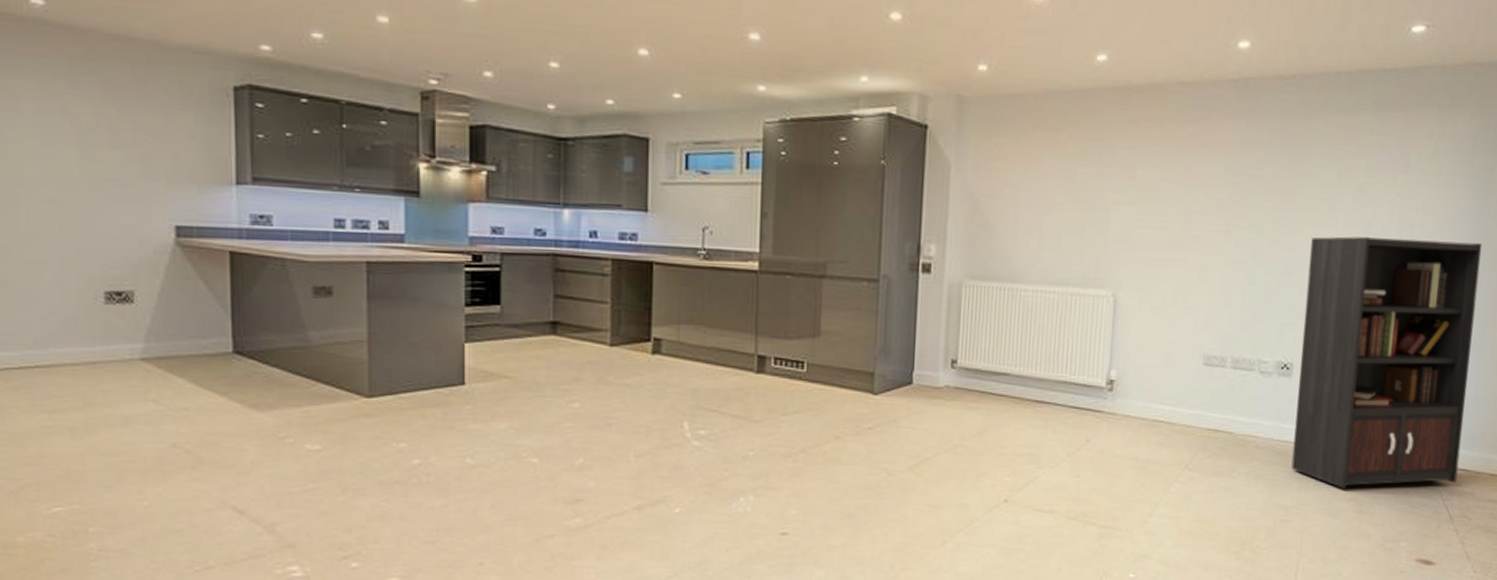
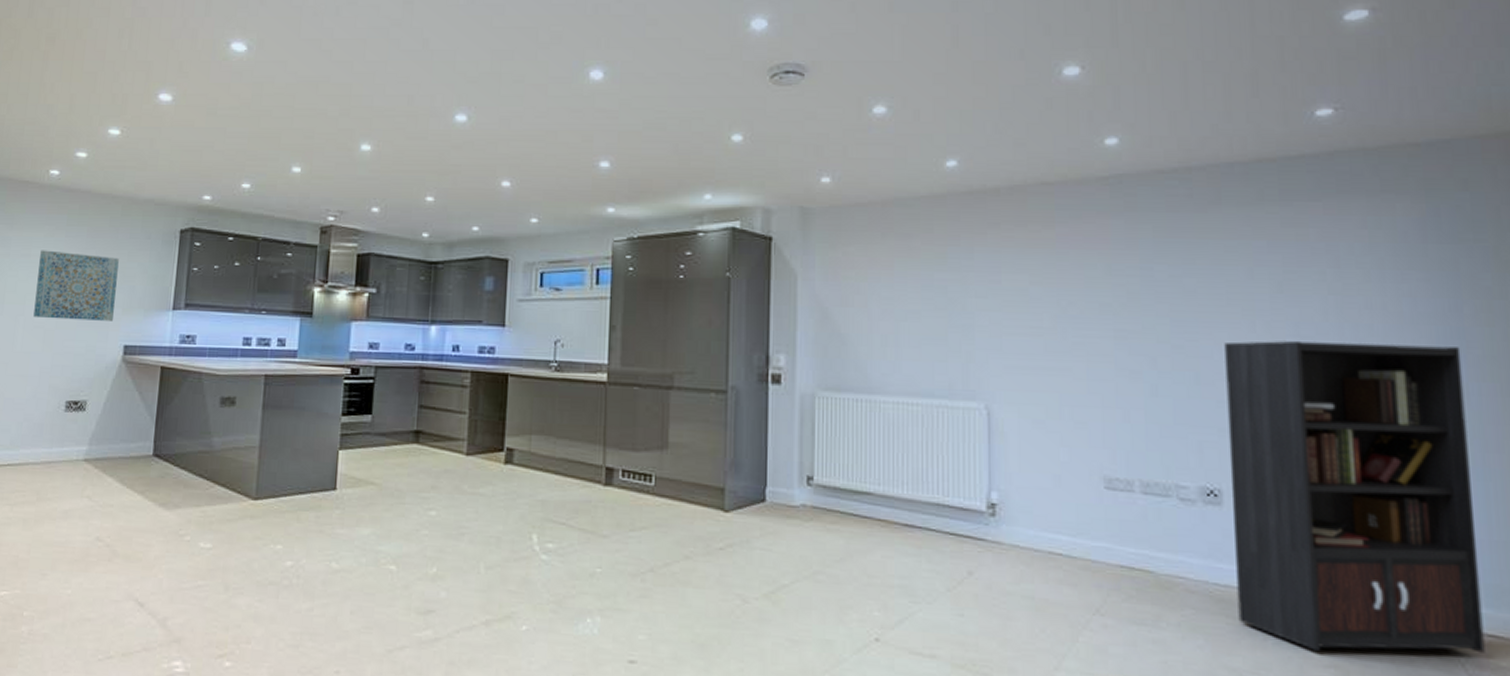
wall art: none [35,104,155,196] -> present [33,250,119,321]

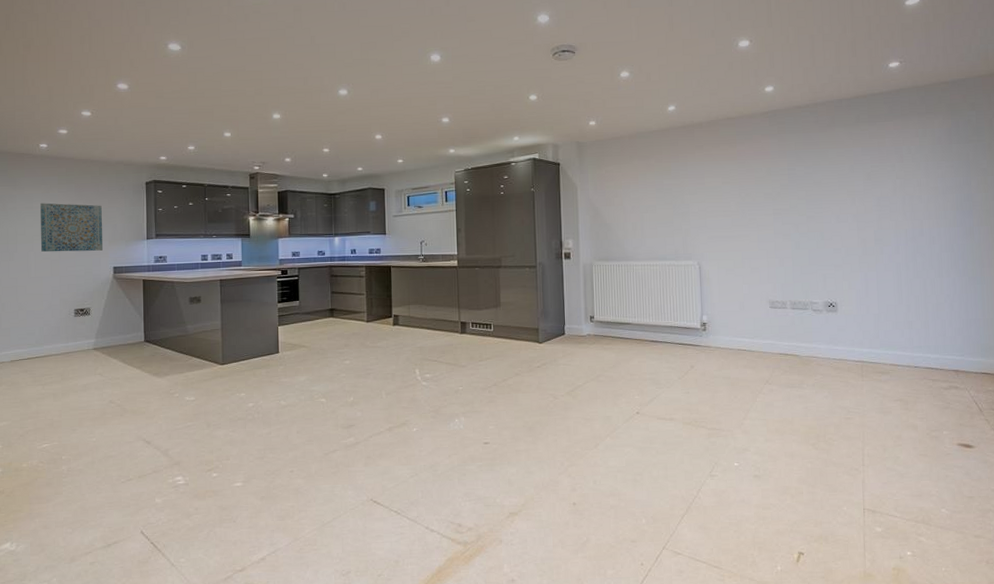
bookcase: present [1224,341,1485,653] -> none [837,206,980,392]

